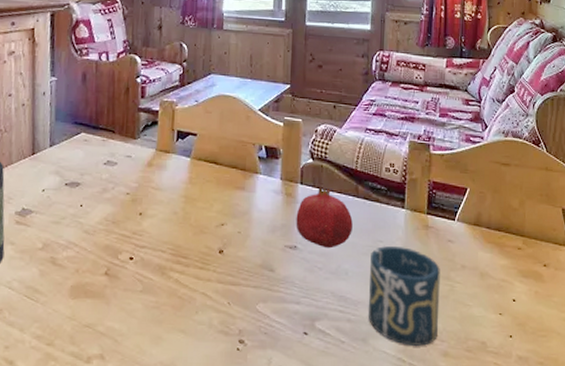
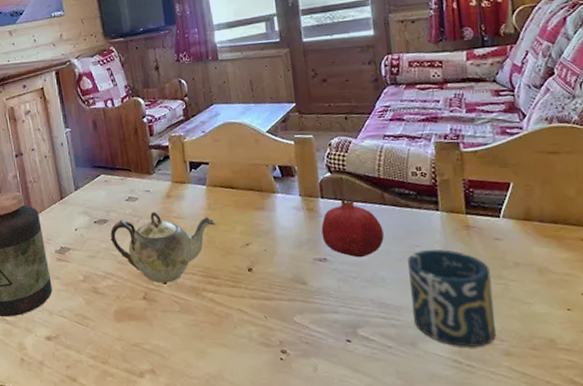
teapot: none [81,179,194,259] -> present [110,211,216,283]

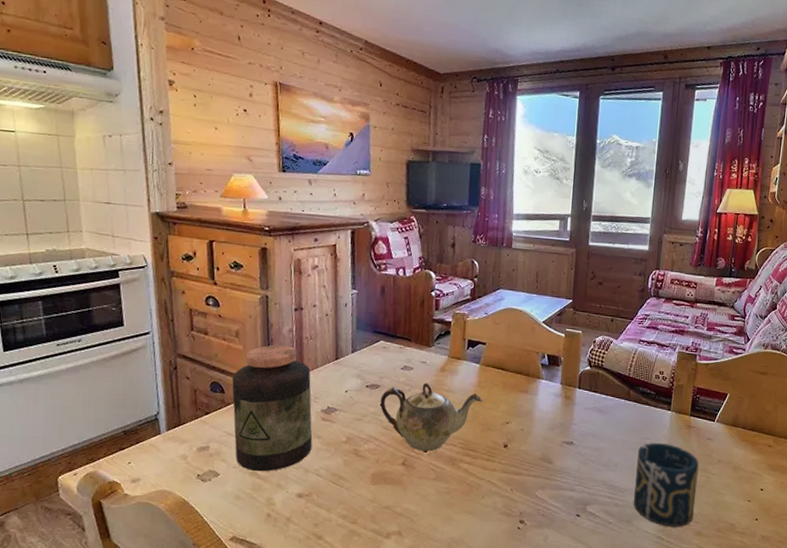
fruit: present [321,198,384,258] -> none [573,390,624,444]

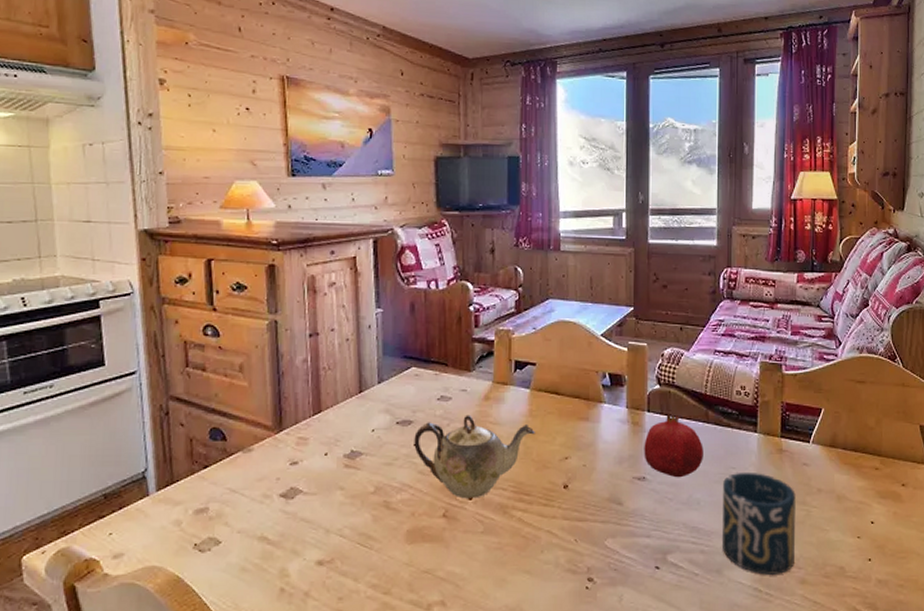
jar: present [232,345,313,472] -> none [235,379,334,536]
fruit: none [573,390,624,444] -> present [644,413,703,478]

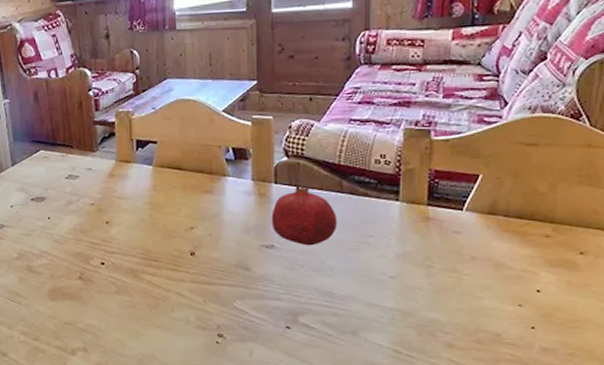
teapot: present [414,415,535,499] -> none [48,191,160,264]
cup: present [723,471,796,576] -> none [358,240,444,339]

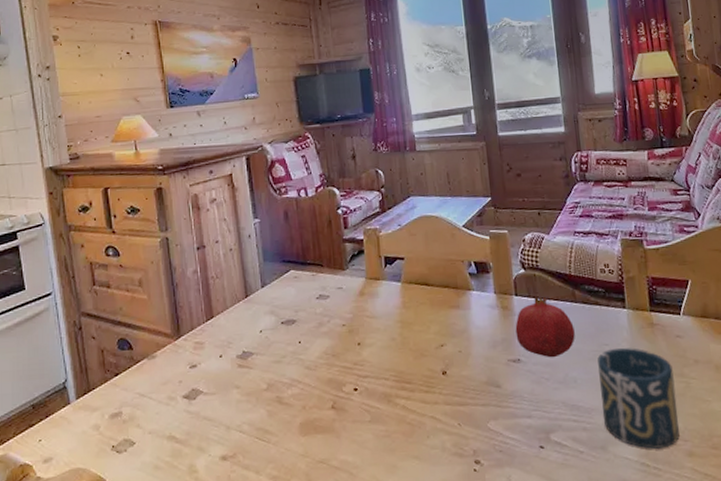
cup: none [358,240,444,339] -> present [597,347,680,450]

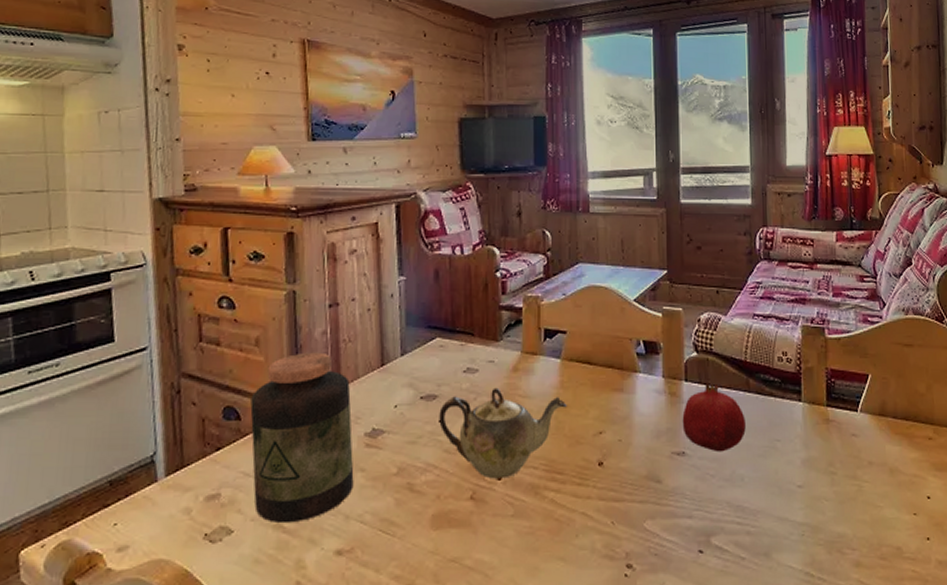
jar: none [139,288,231,435] -> present [250,352,354,524]
teapot: none [298,310,410,390] -> present [439,387,567,479]
cup: present [597,347,680,450] -> none [768,444,848,558]

